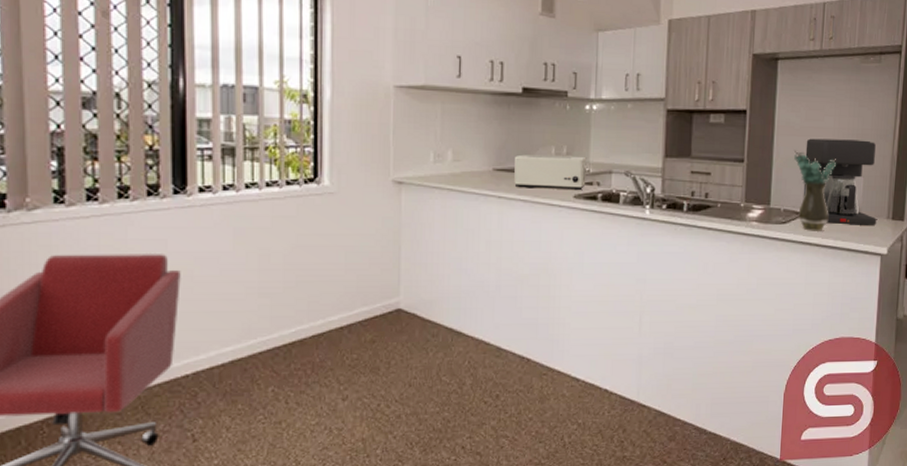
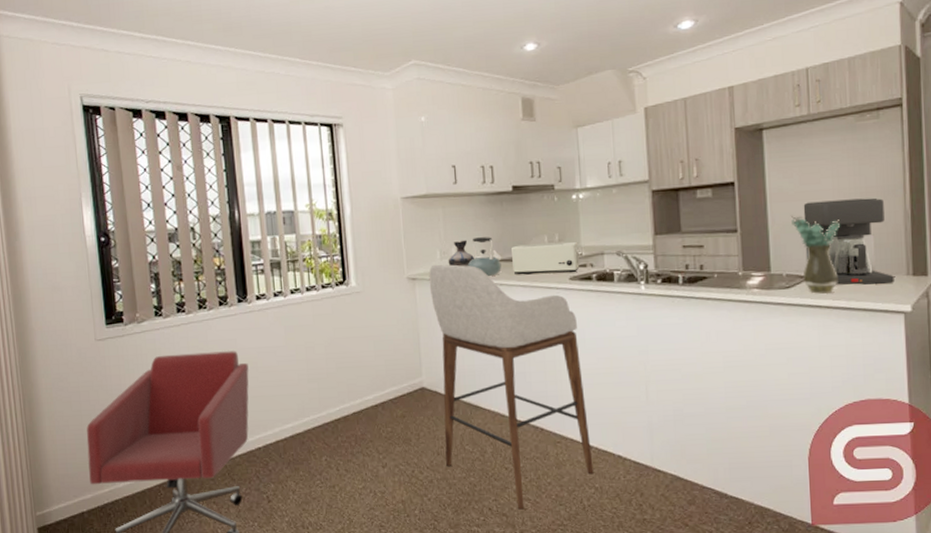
bar stool: none [418,168,579,448] -> present [428,264,594,510]
ceramic jug: none [442,142,472,174] -> present [448,240,474,267]
kettle: none [463,141,504,188] -> present [467,237,502,277]

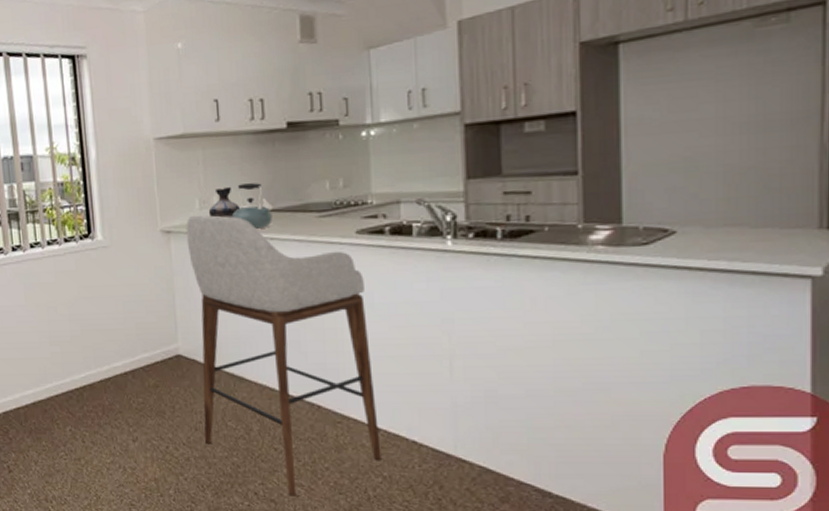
toaster: present [510,241,580,275] -> none [284,187,370,228]
vase: present [791,215,840,295] -> none [654,152,723,253]
coffee maker: present [803,198,894,285] -> none [672,128,800,241]

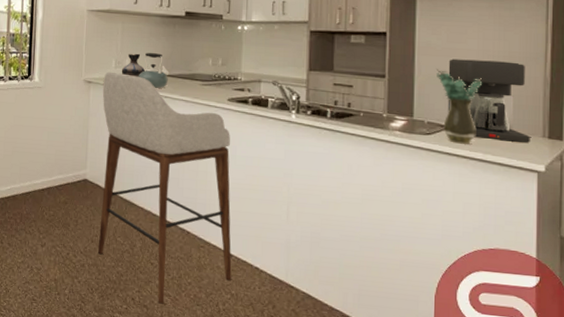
vase: none [654,152,723,253] -> present [437,68,482,145]
coffee maker: none [672,128,800,241] -> present [447,59,530,143]

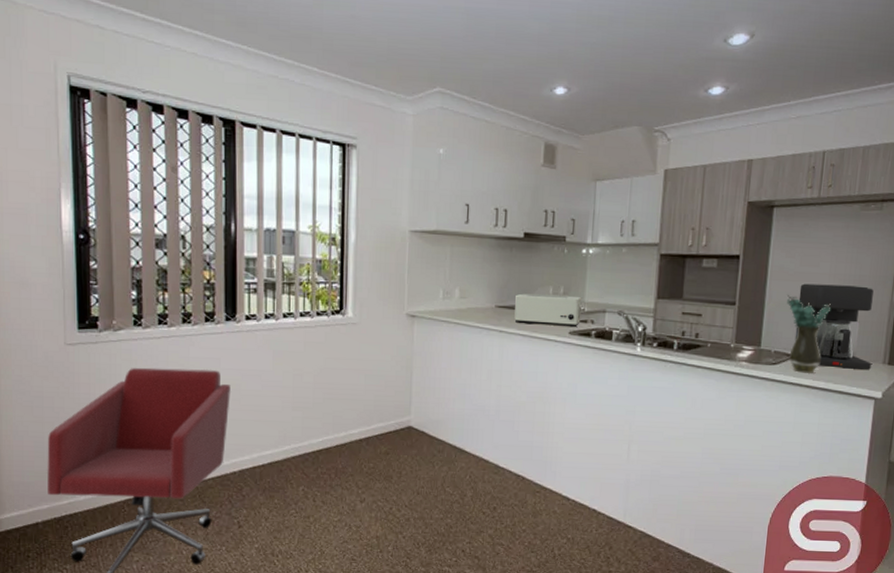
bar stool: present [98,71,232,304] -> none [425,303,571,554]
ceramic jug: present [121,53,145,78] -> none [450,282,477,310]
kettle: present [138,53,169,89] -> none [469,281,505,323]
toaster: none [178,64,240,95] -> present [514,293,583,328]

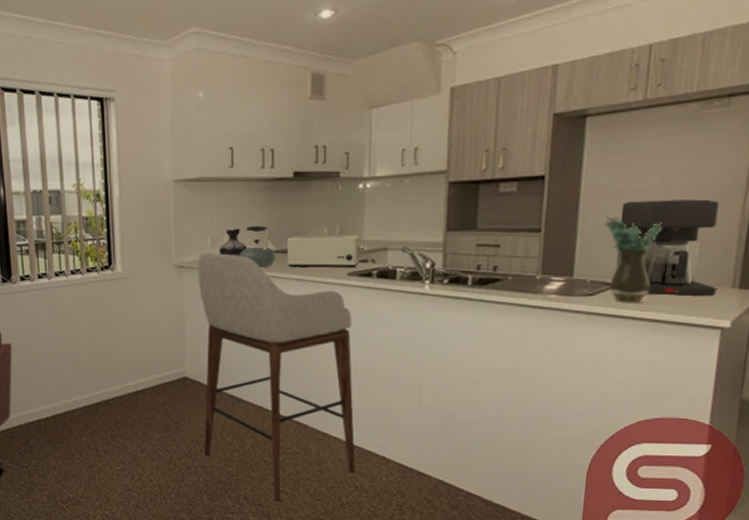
bar stool: none [425,303,571,554] -> present [197,252,355,502]
ceramic jug: none [450,282,477,310] -> present [219,228,247,257]
kettle: none [469,281,505,323] -> present [239,226,277,269]

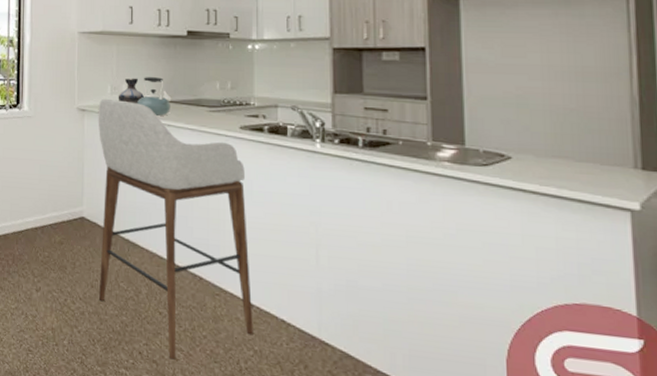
toaster: present [286,234,362,268] -> none [181,88,253,122]
vase: present [605,215,662,305] -> none [491,88,549,179]
coffee maker: present [615,199,719,296] -> none [505,76,618,175]

